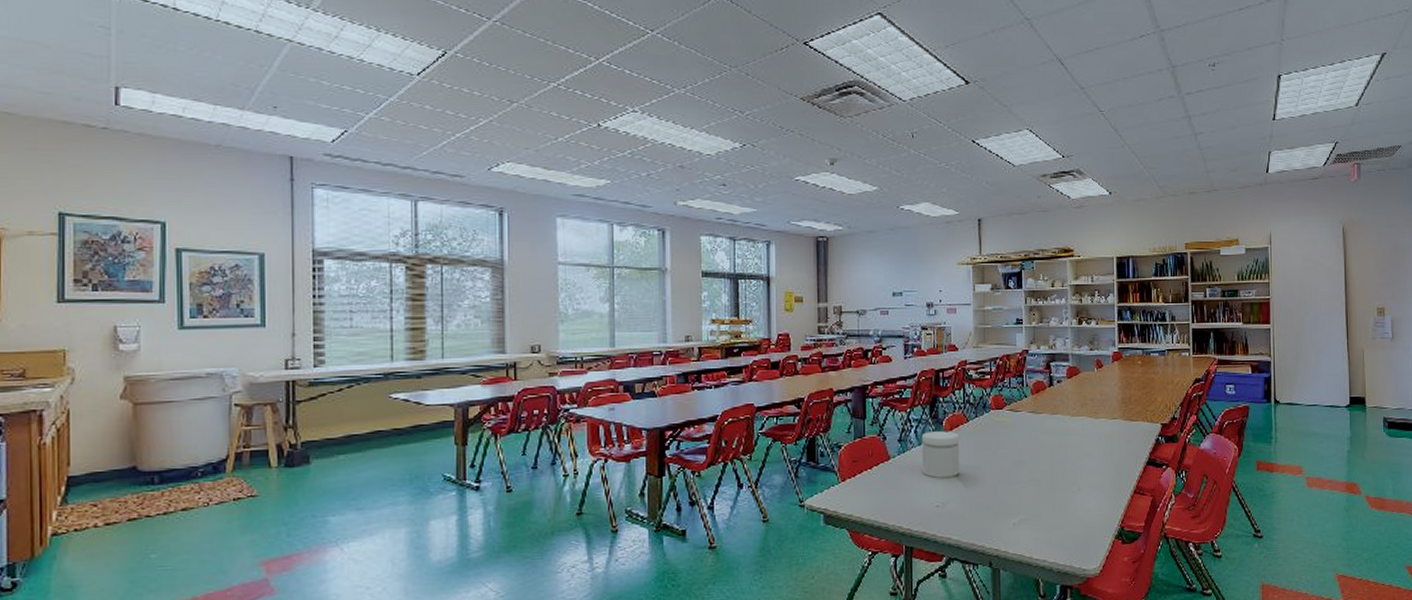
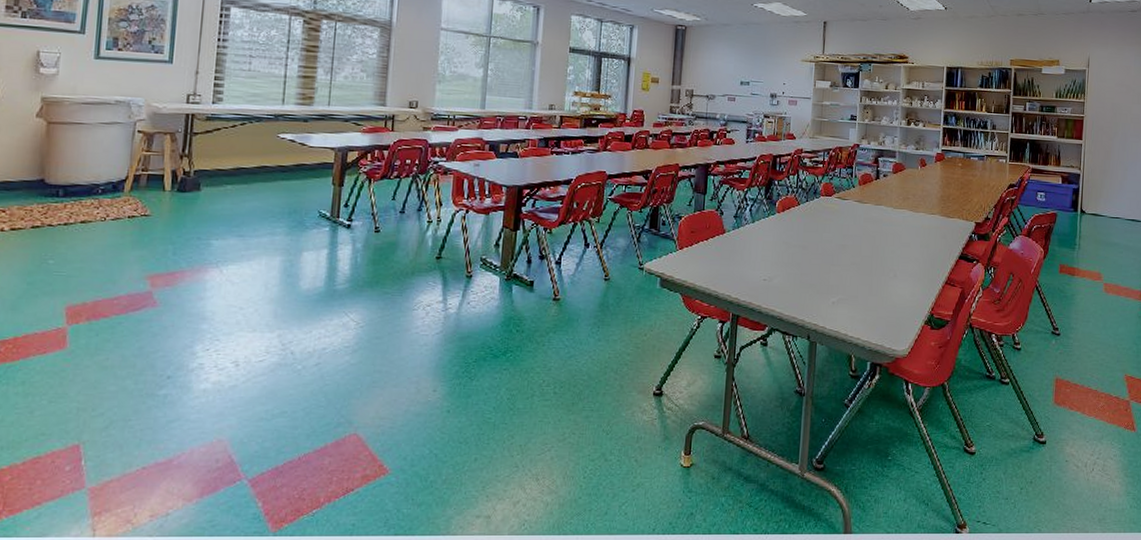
jar: present [921,431,960,478] -> none [753,211,790,254]

